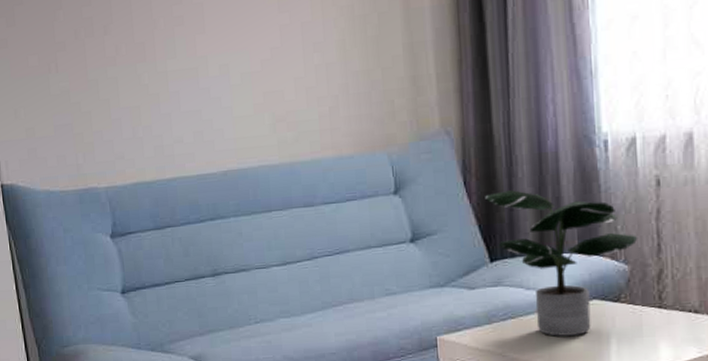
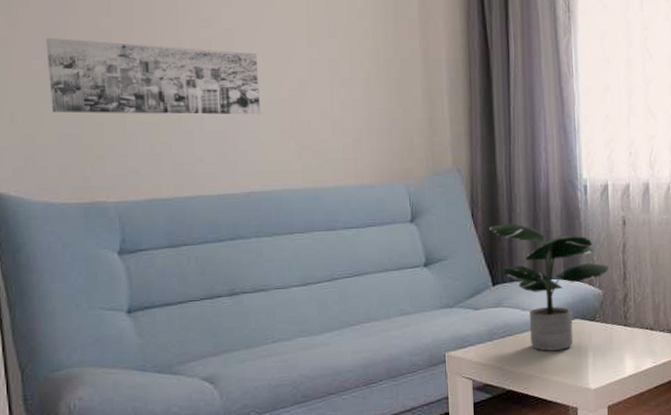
wall art: none [38,25,235,105] -> present [46,38,262,116]

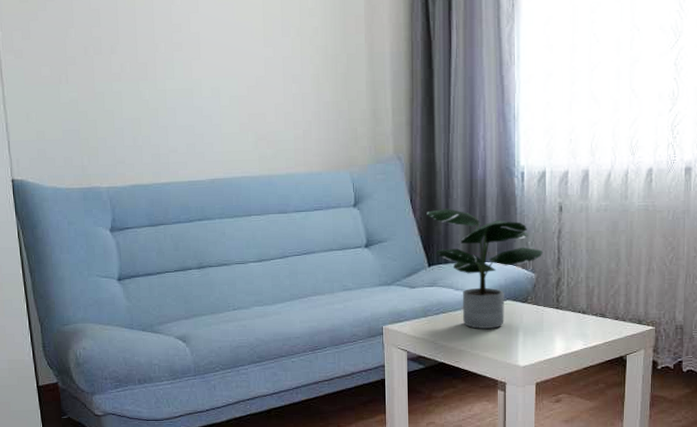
wall art: present [46,38,262,116] -> none [51,47,224,112]

